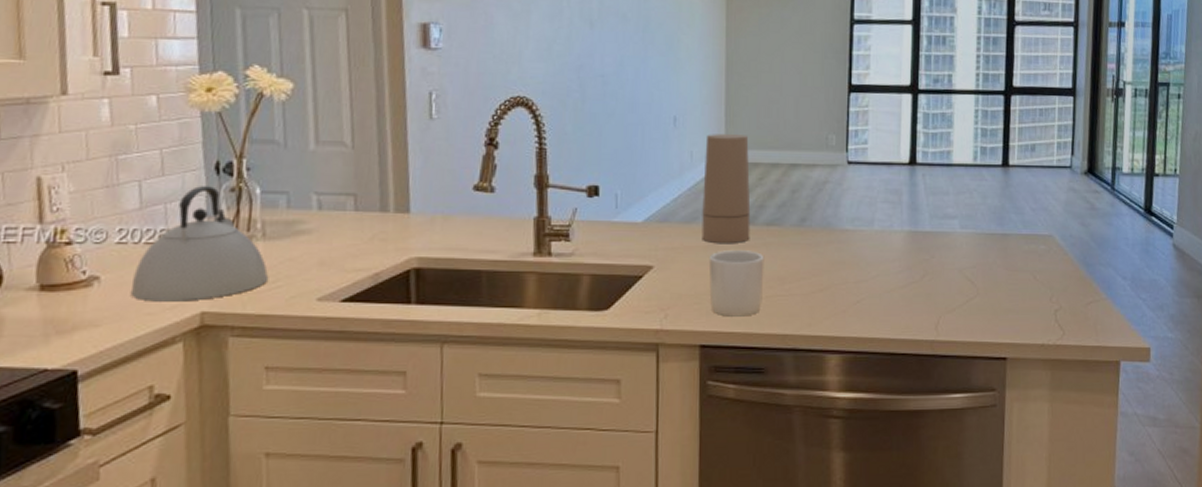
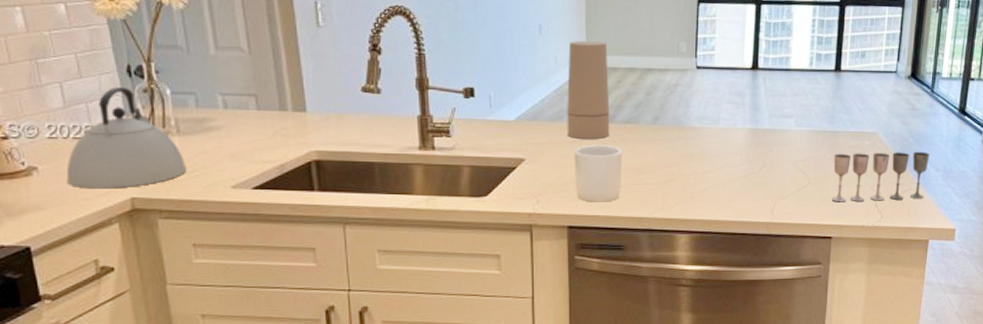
wine glass: none [1005,256,1115,317] -> present [832,151,930,203]

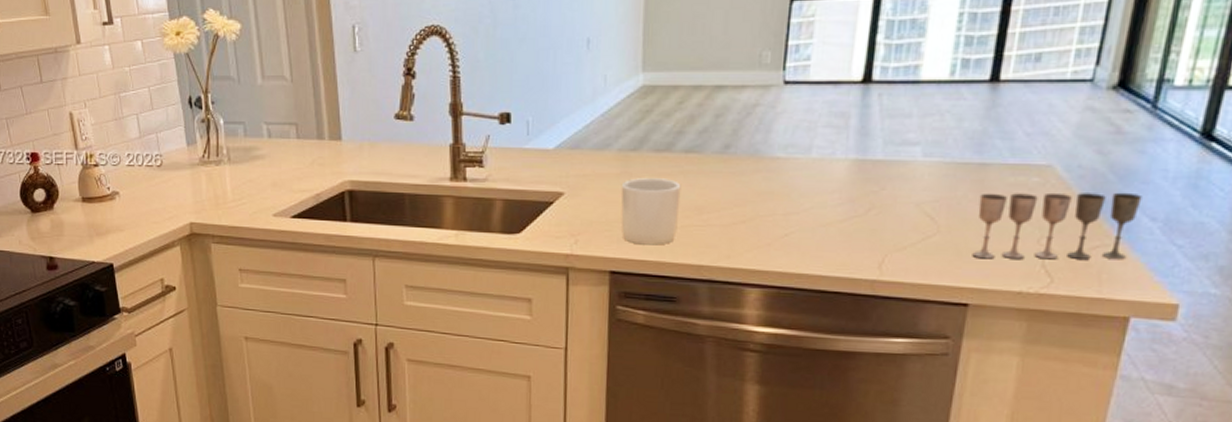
kettle: present [66,87,187,189] -> none [140,118,236,214]
canister: present [567,41,610,139] -> none [614,55,669,171]

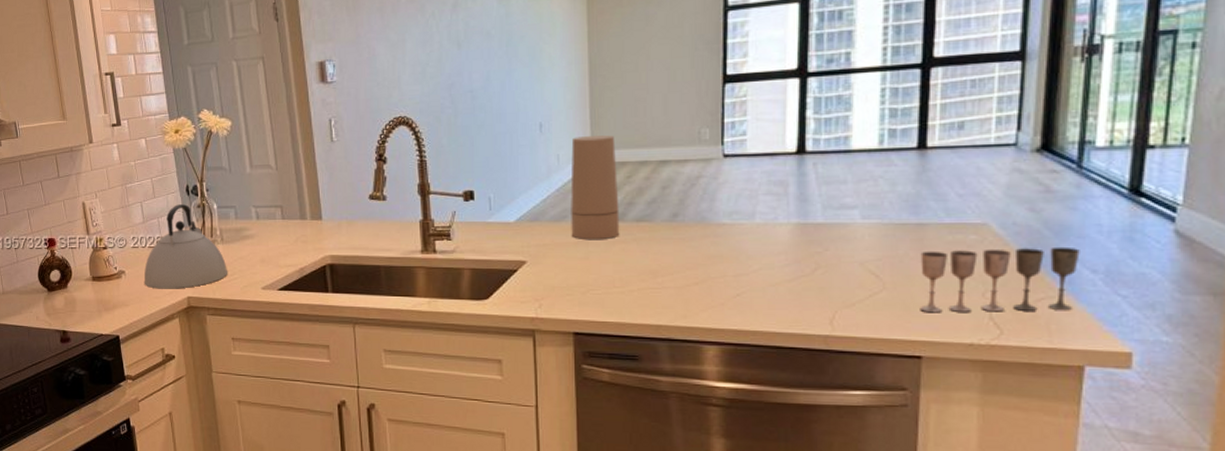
kettle: none [140,118,236,214] -> present [143,204,228,289]
canister: none [614,55,669,171] -> present [570,135,620,239]
mug: present [621,178,681,246] -> none [579,246,635,308]

